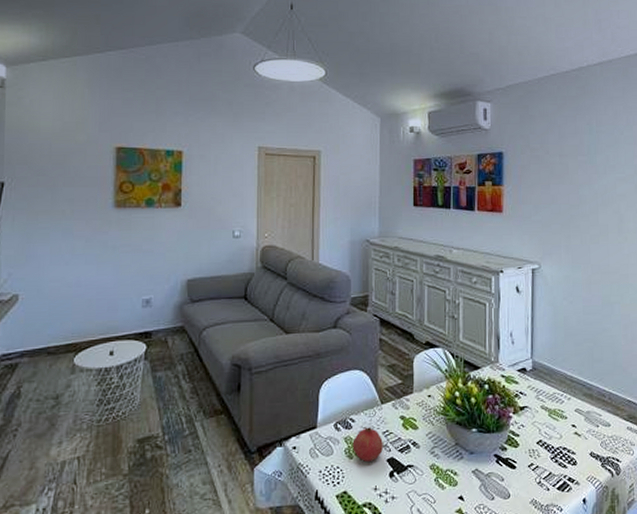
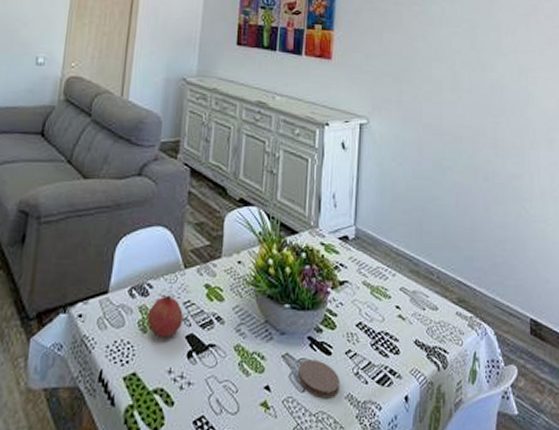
coaster: none [487,473,525,505] -> present [298,359,341,399]

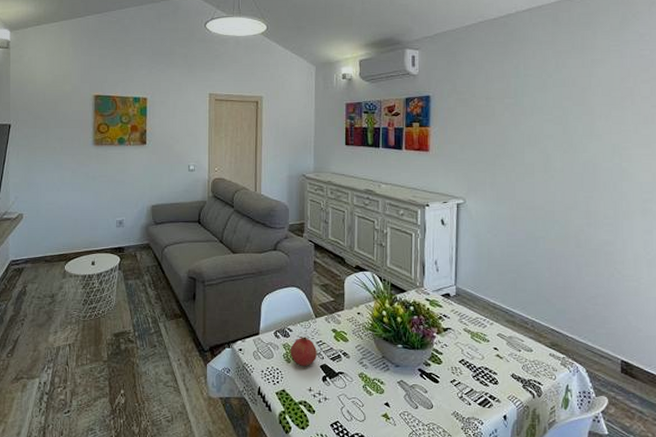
coaster: present [298,359,341,399] -> none [411,385,447,414]

